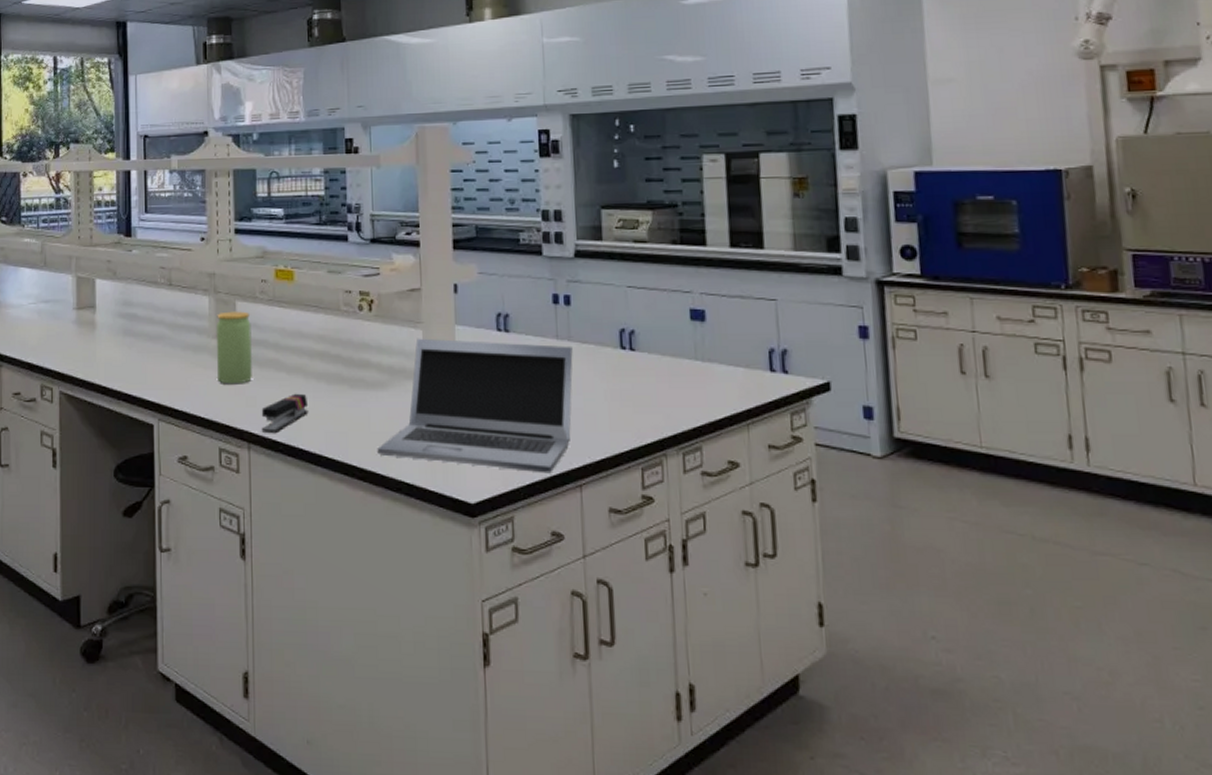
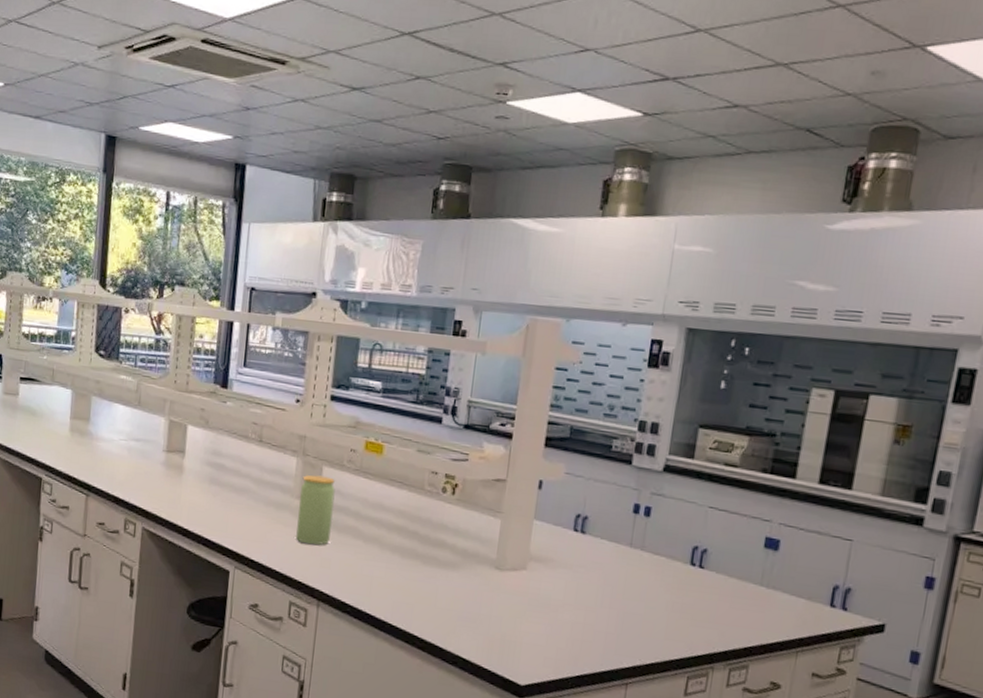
stapler: present [261,393,309,434] -> none [332,561,381,596]
laptop: present [377,338,573,474] -> none [439,526,644,669]

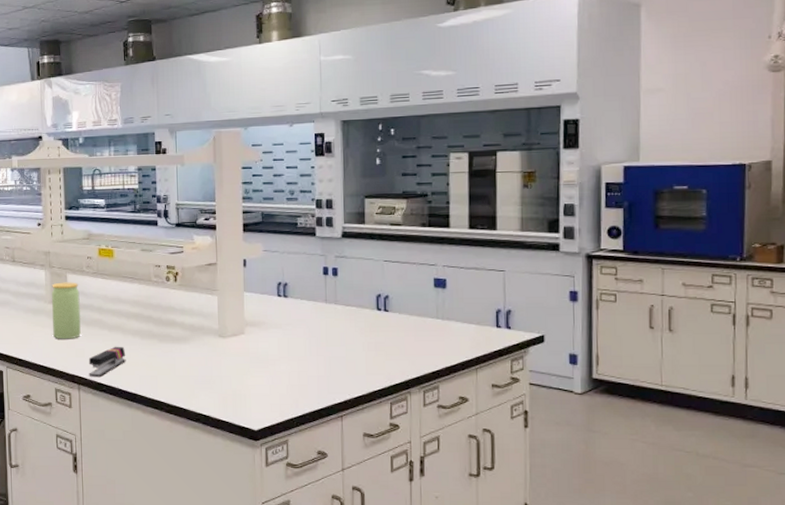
stapler: none [332,561,381,596] -> present [88,346,126,378]

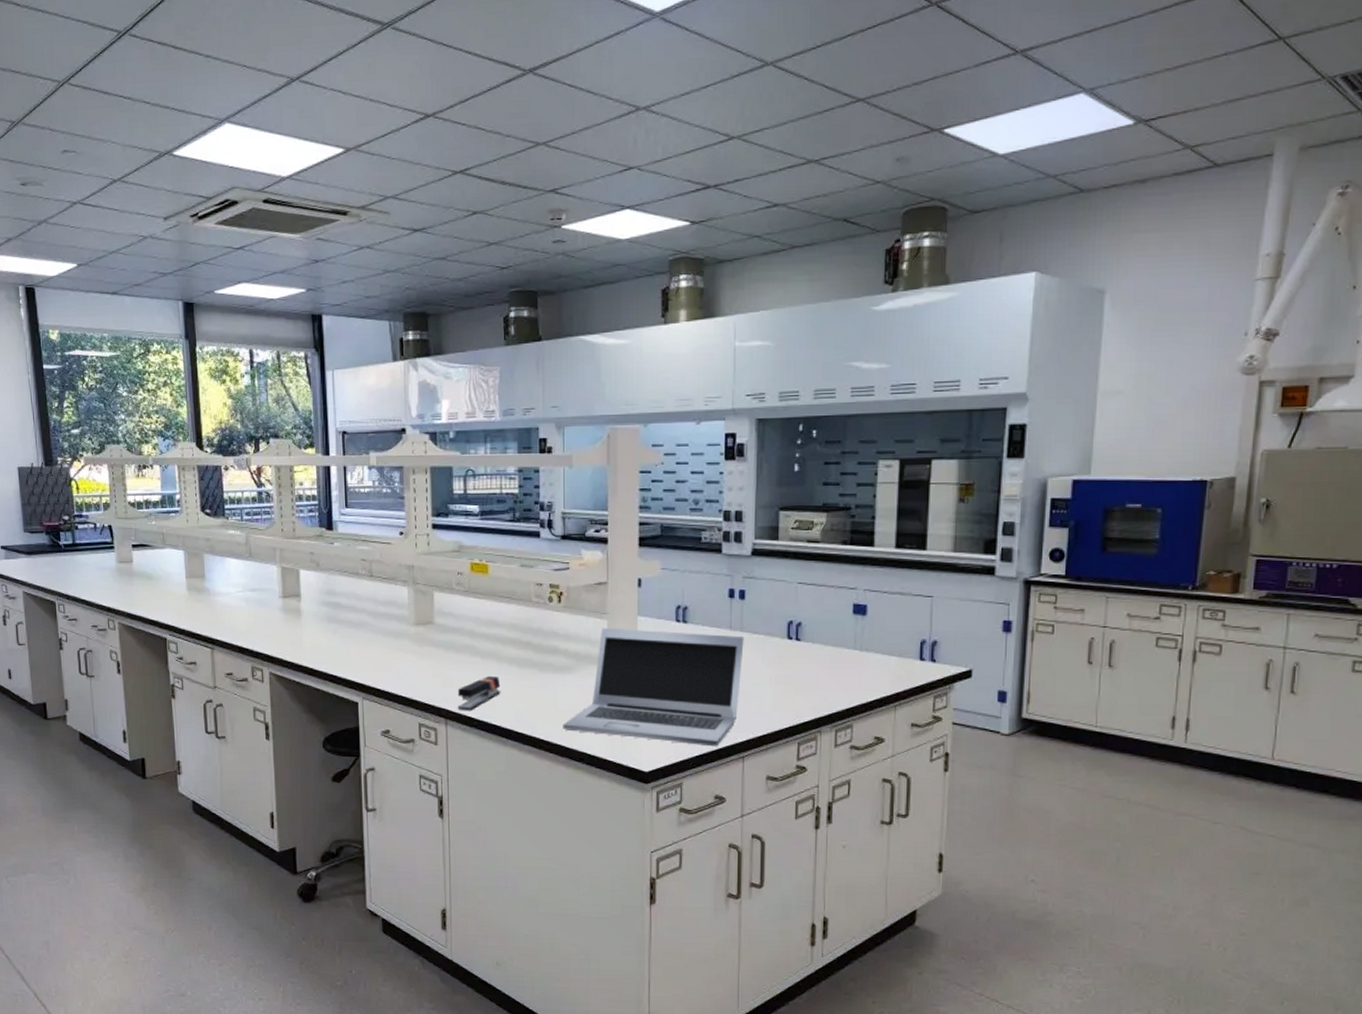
jar: present [51,282,82,339] -> none [415,601,450,667]
laptop: none [181,302,338,407] -> present [563,627,744,747]

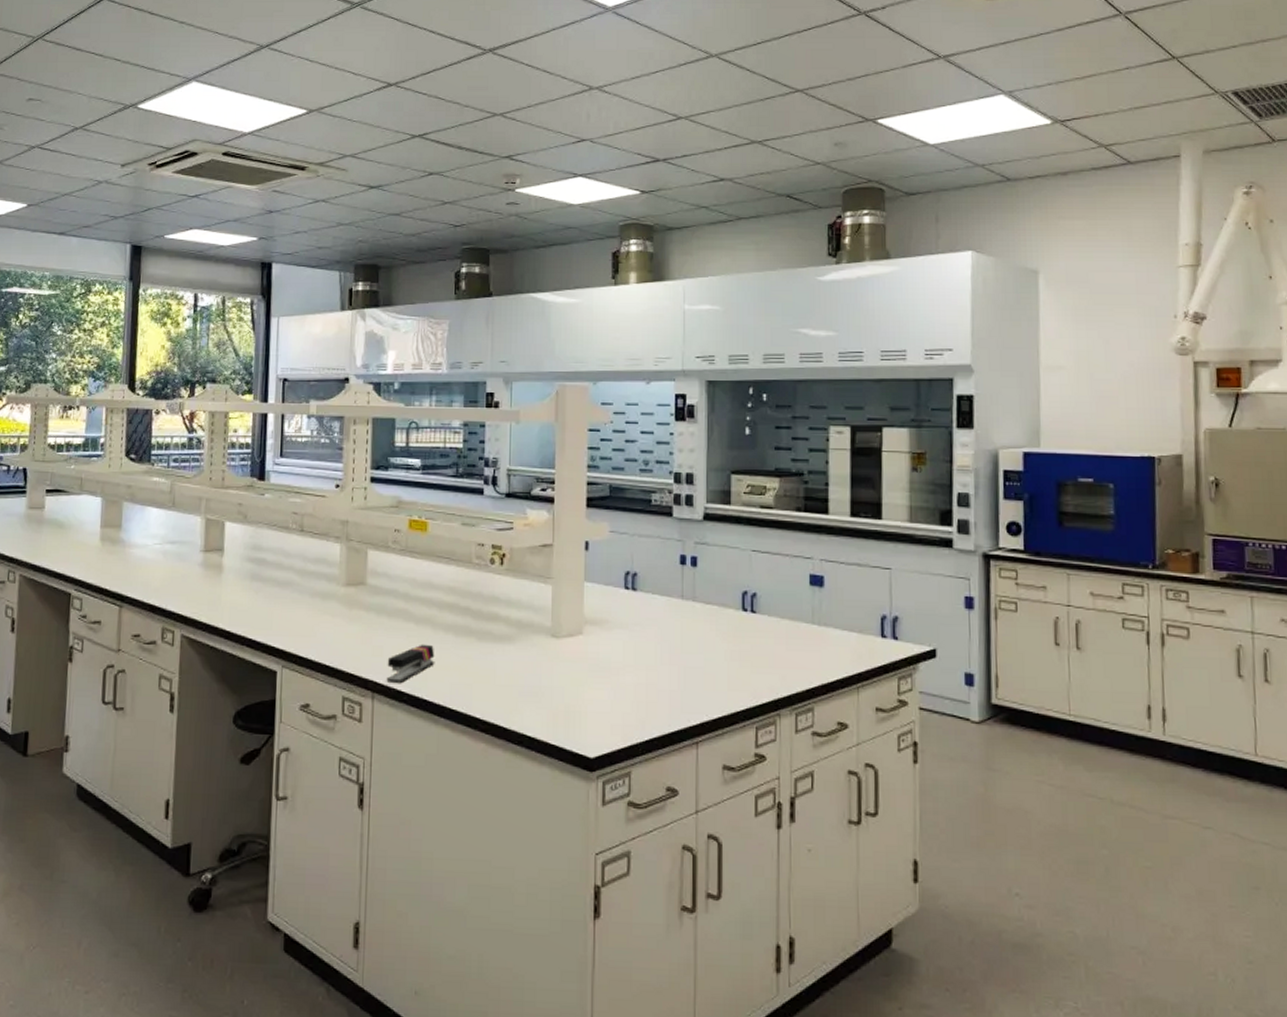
laptop: present [563,627,744,747] -> none [501,593,697,730]

